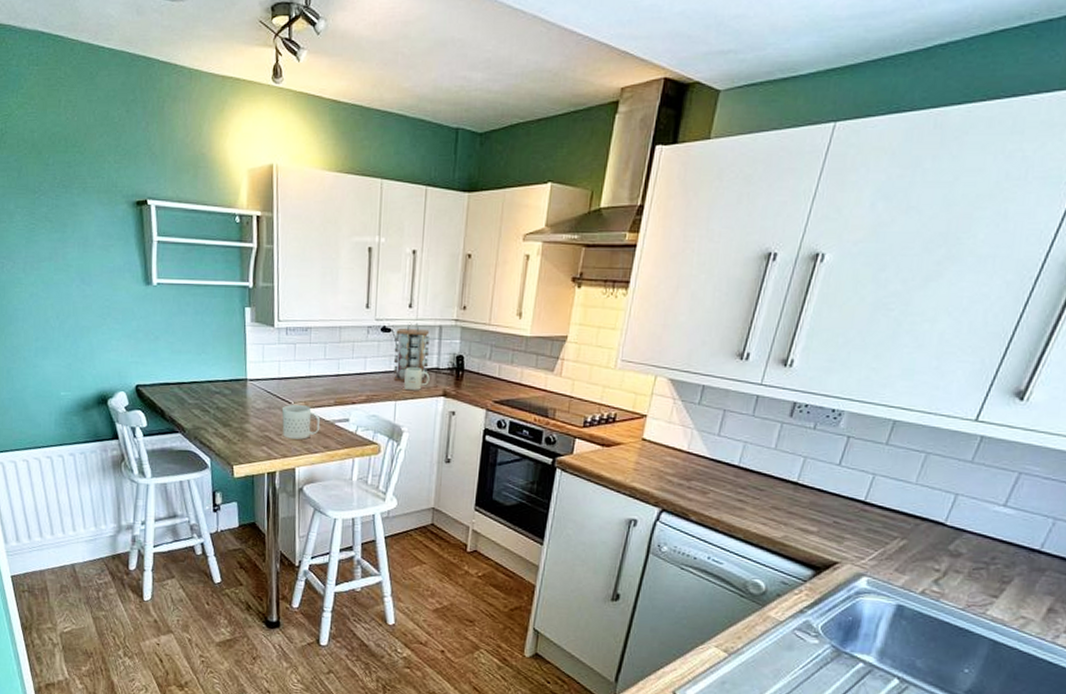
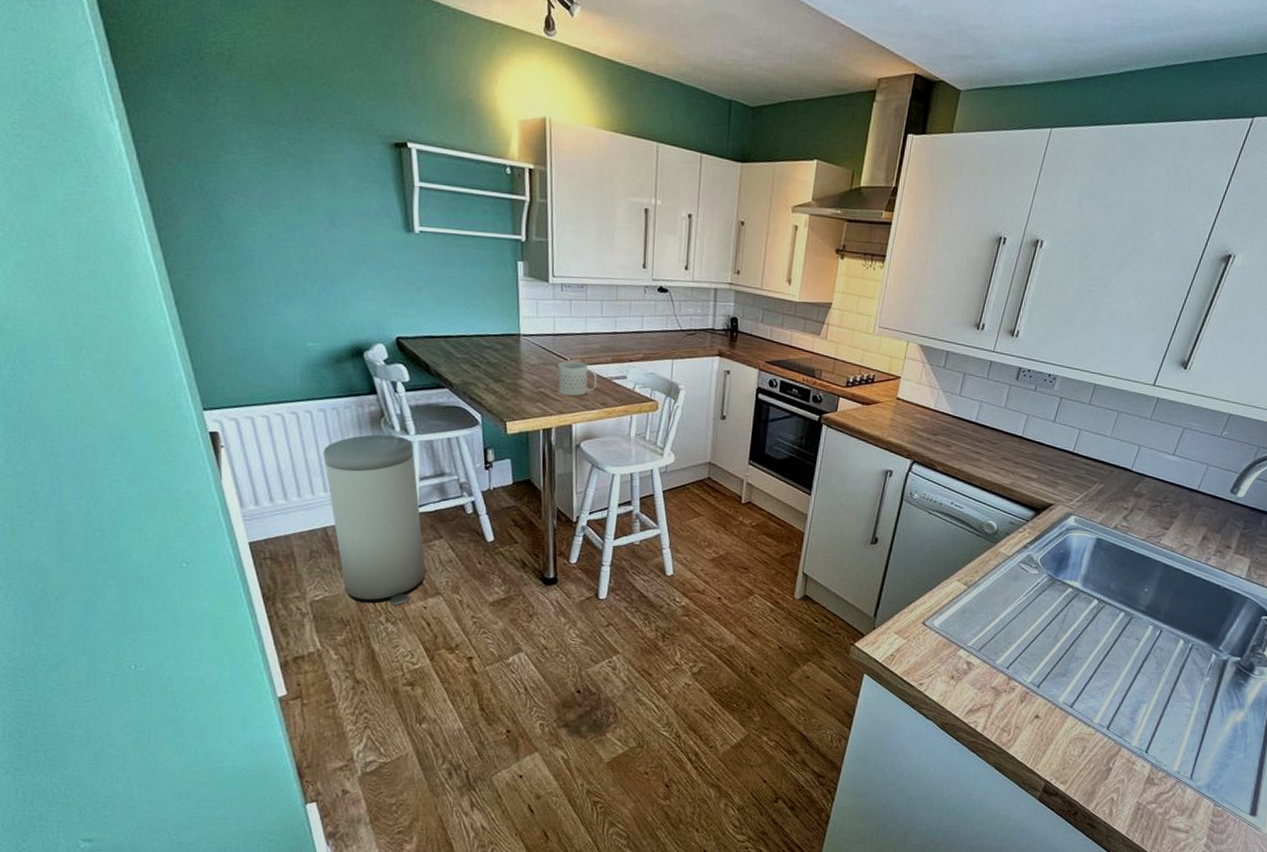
pedal bin: none [72,477,159,641] -> present [323,434,426,606]
spice rack: present [393,321,430,383] -> none [670,282,706,343]
mug: present [403,367,430,391] -> none [680,327,706,351]

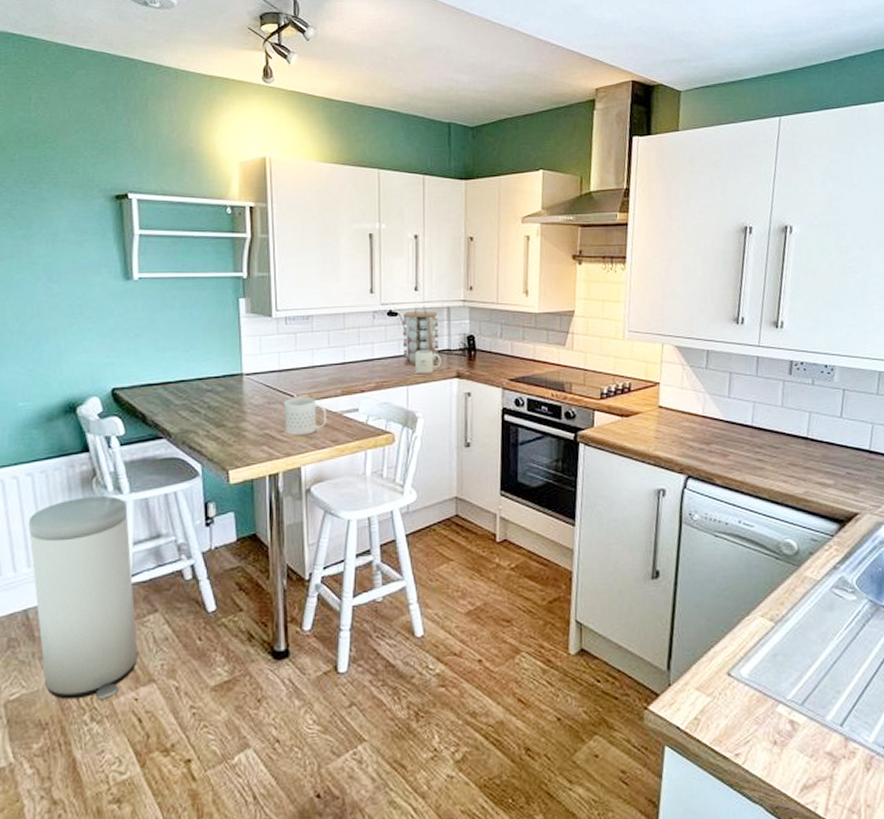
spice rack: none [670,282,706,343] -> present [402,303,439,366]
mug: none [680,327,706,351] -> present [414,350,442,375]

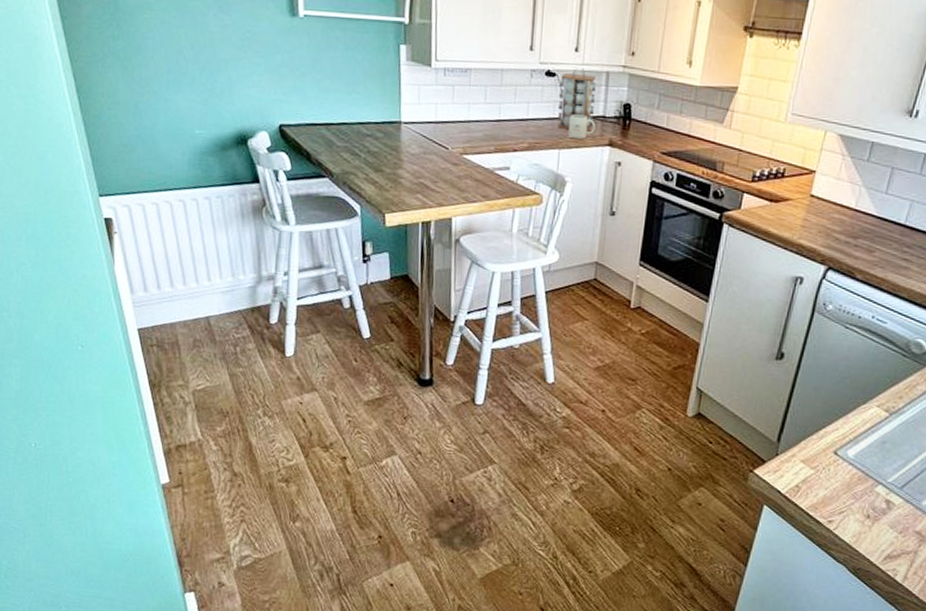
pedal bin: present [28,496,138,700] -> none [207,224,303,400]
mug: present [283,398,327,435] -> none [438,150,480,188]

